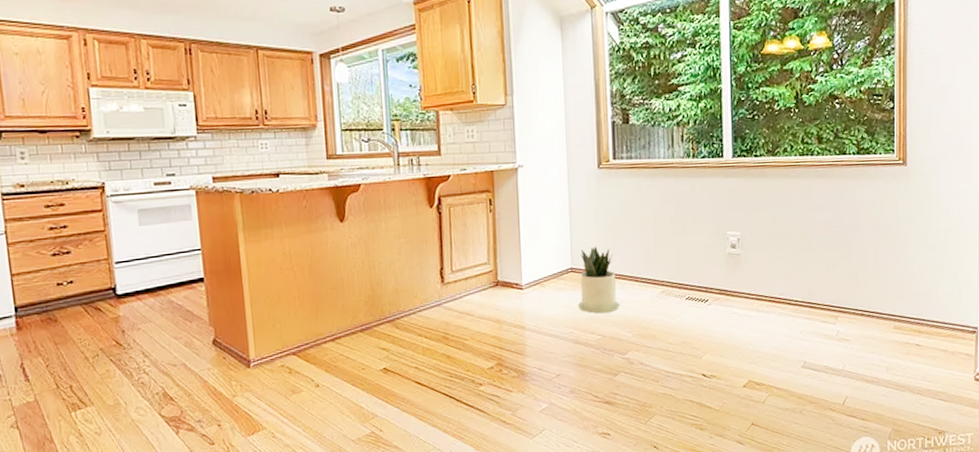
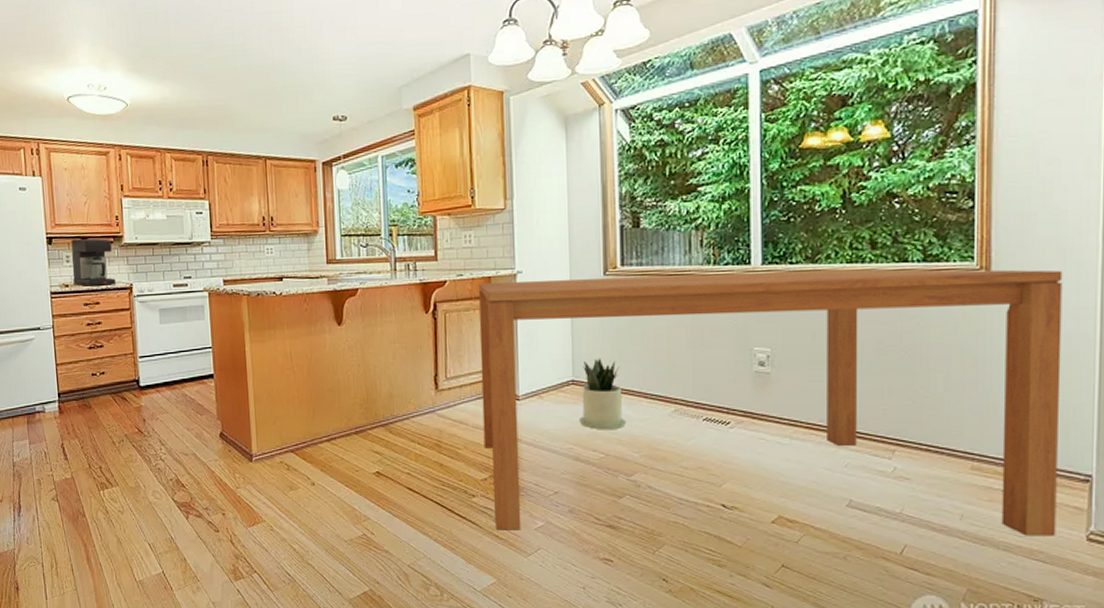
coffee maker: none [26,132,84,186] -> present [71,238,116,286]
dining table: none [481,160,957,416] -> present [478,268,1063,536]

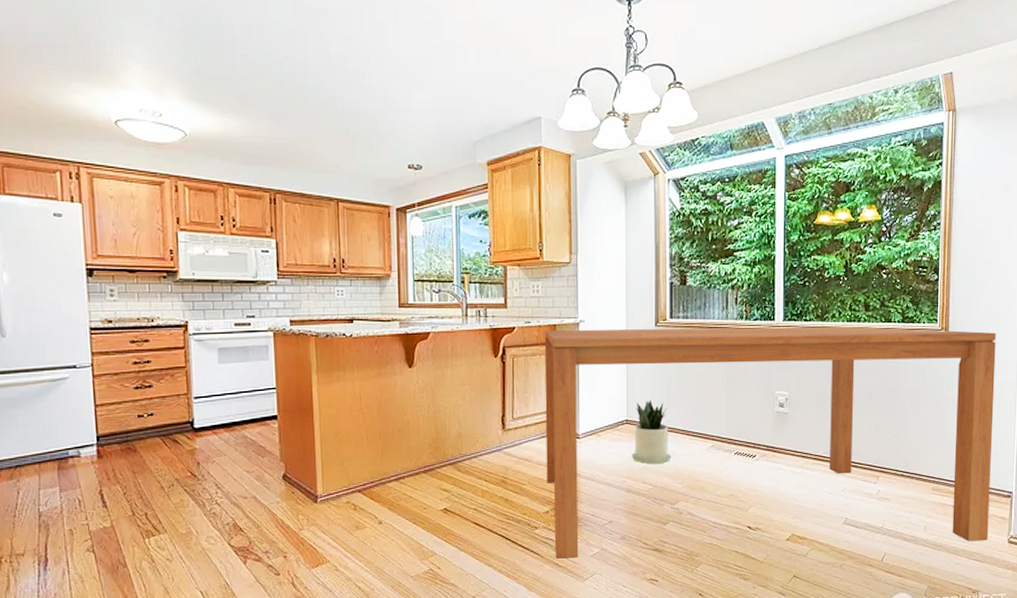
coffee maker: present [71,238,116,286] -> none [116,272,168,323]

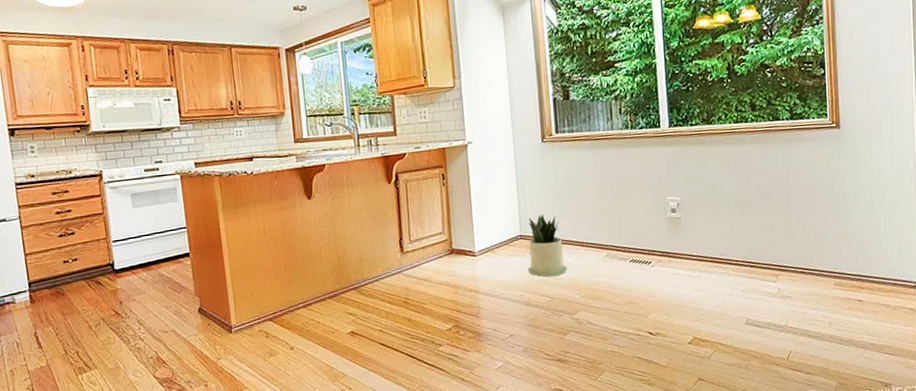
dining table: present [544,326,996,559] -> none [434,122,897,374]

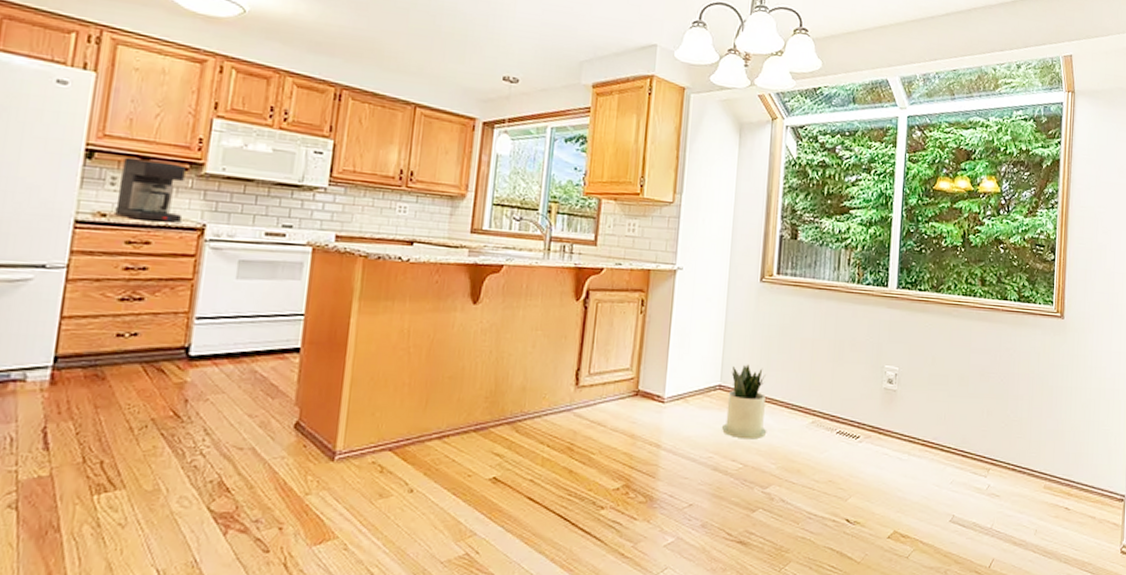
coffee maker: none [35,128,85,176] -> present [115,157,186,223]

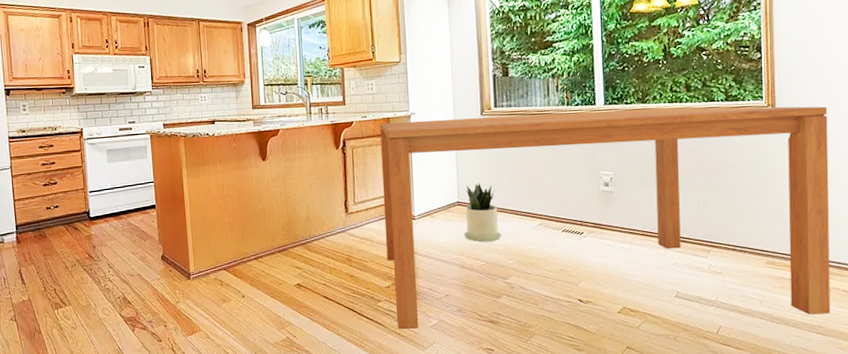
coffee maker: present [115,157,186,223] -> none [27,90,68,131]
dining table: none [620,274,1111,549] -> present [379,106,831,329]

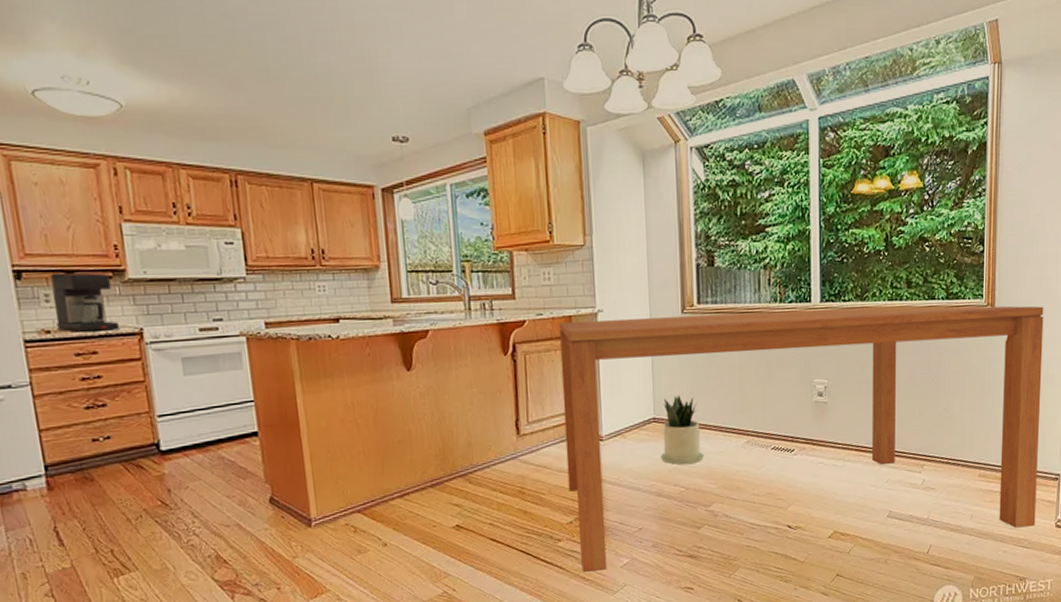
coffee maker: none [27,90,68,131] -> present [51,272,119,332]

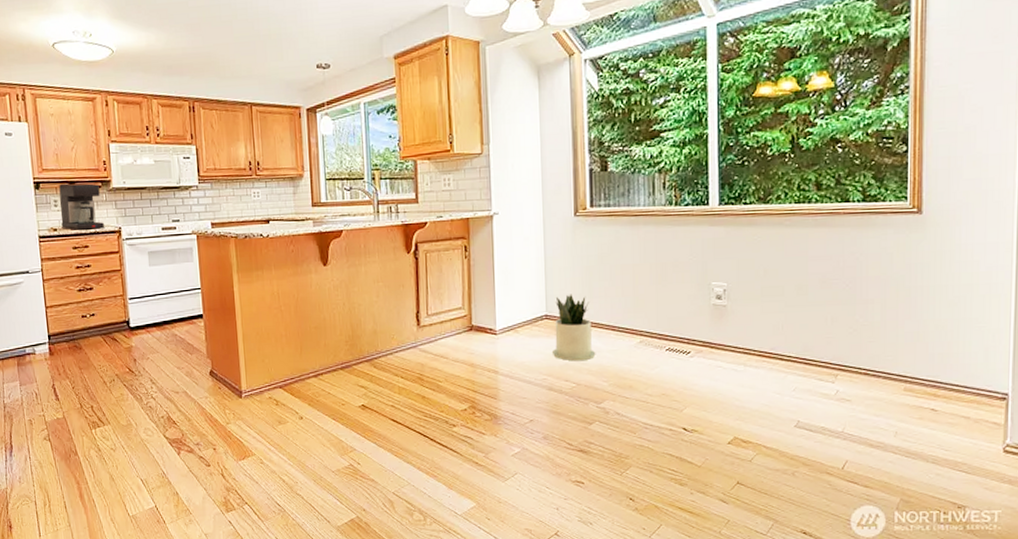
dining table: present [558,305,1044,572] -> none [456,208,984,457]

